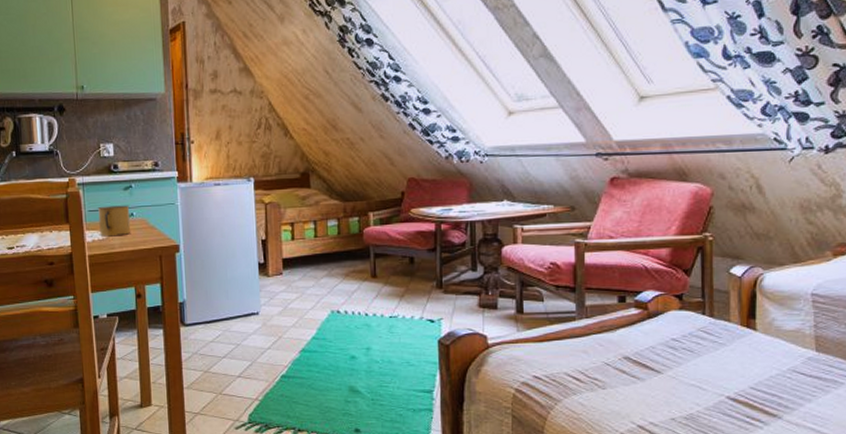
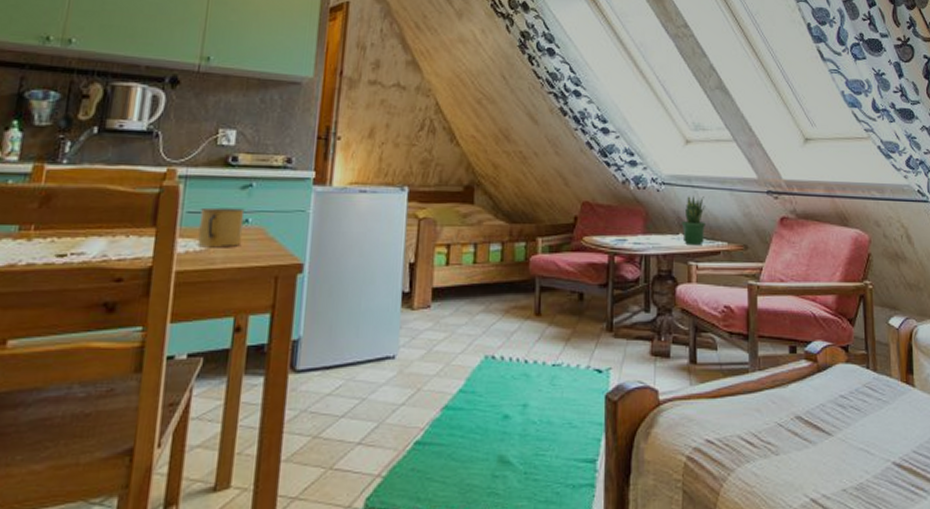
planter: none [505,164,530,210] -> present [681,196,705,246]

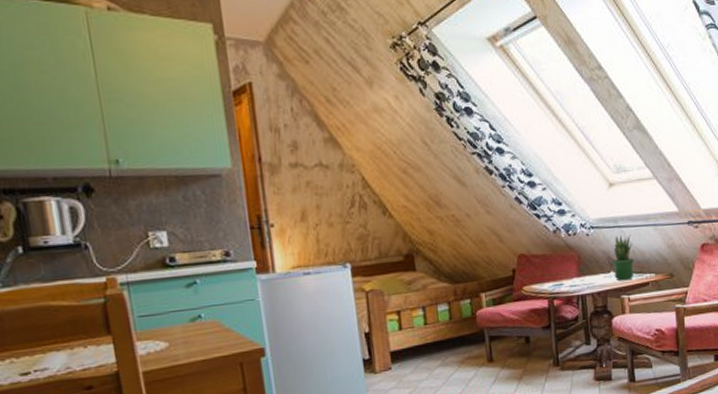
mug: present [197,207,245,248] -> none [152,305,200,347]

